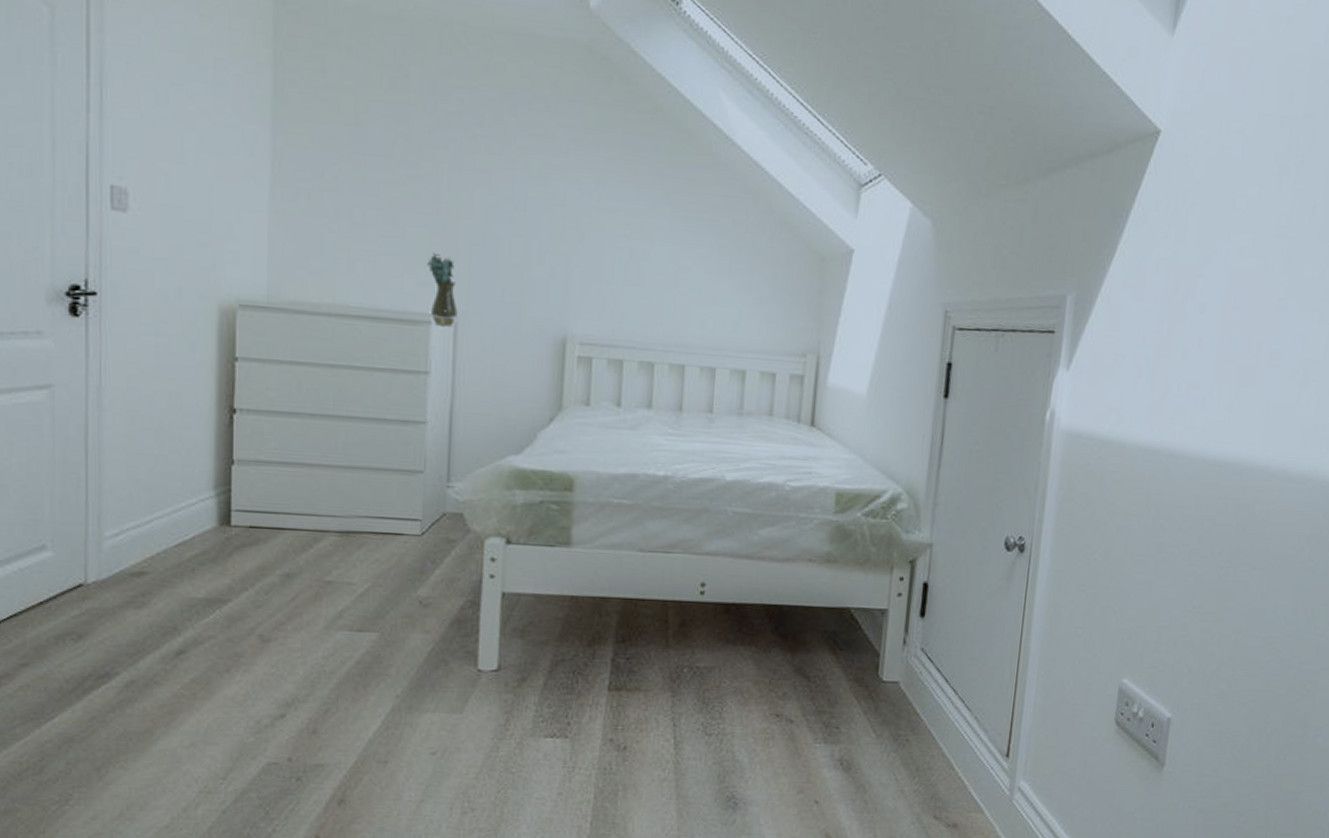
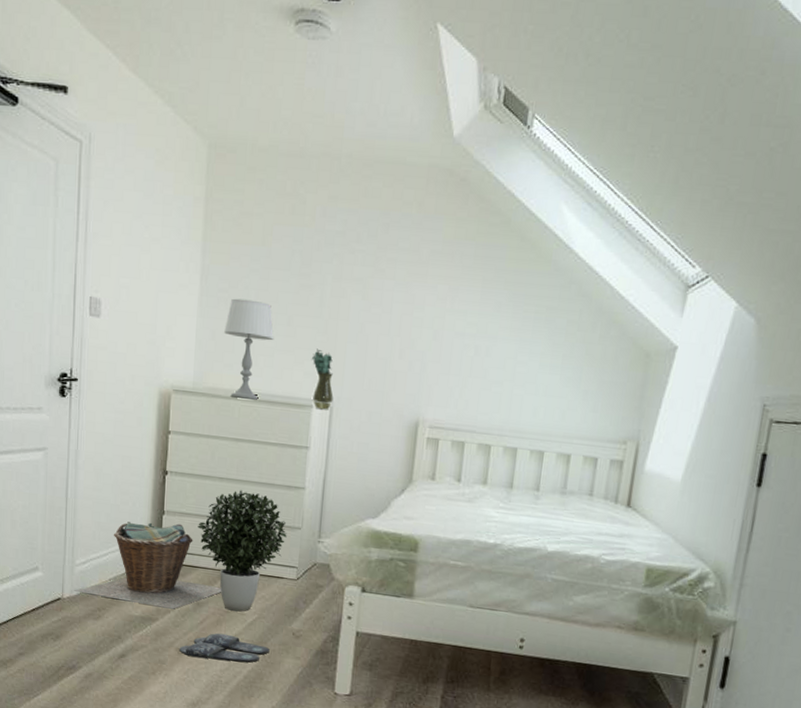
laundry basket: none [104,475,319,585] -> present [74,522,221,609]
slippers: none [263,610,389,645] -> present [179,633,270,663]
potted plant: none [282,428,405,581] -> present [198,490,287,612]
table lamp: none [308,190,376,317] -> present [224,298,274,401]

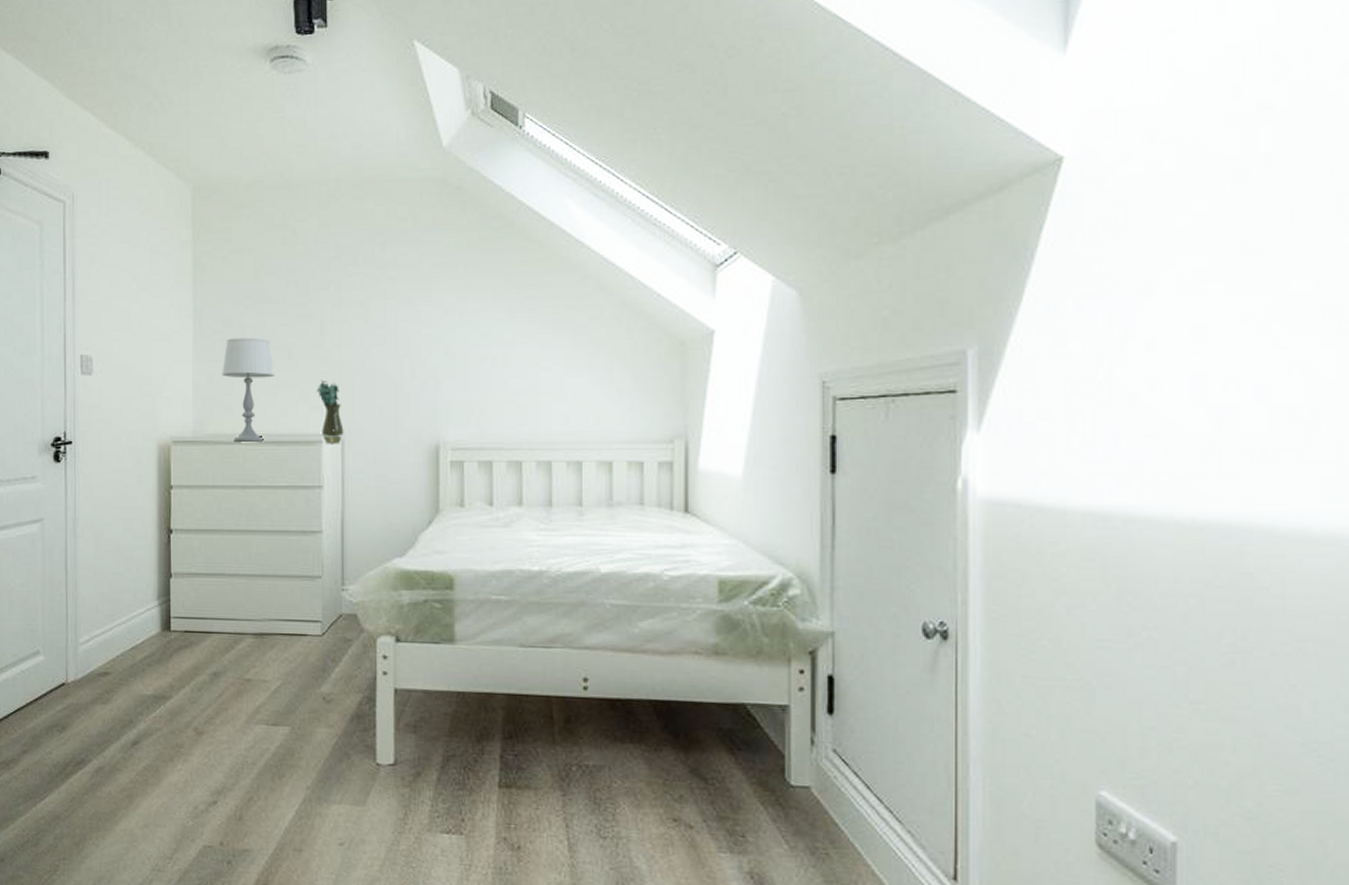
laundry basket: present [74,522,221,609] -> none [79,586,239,683]
slippers: present [179,633,270,663] -> none [197,705,299,738]
potted plant: present [198,490,287,612] -> none [209,541,307,679]

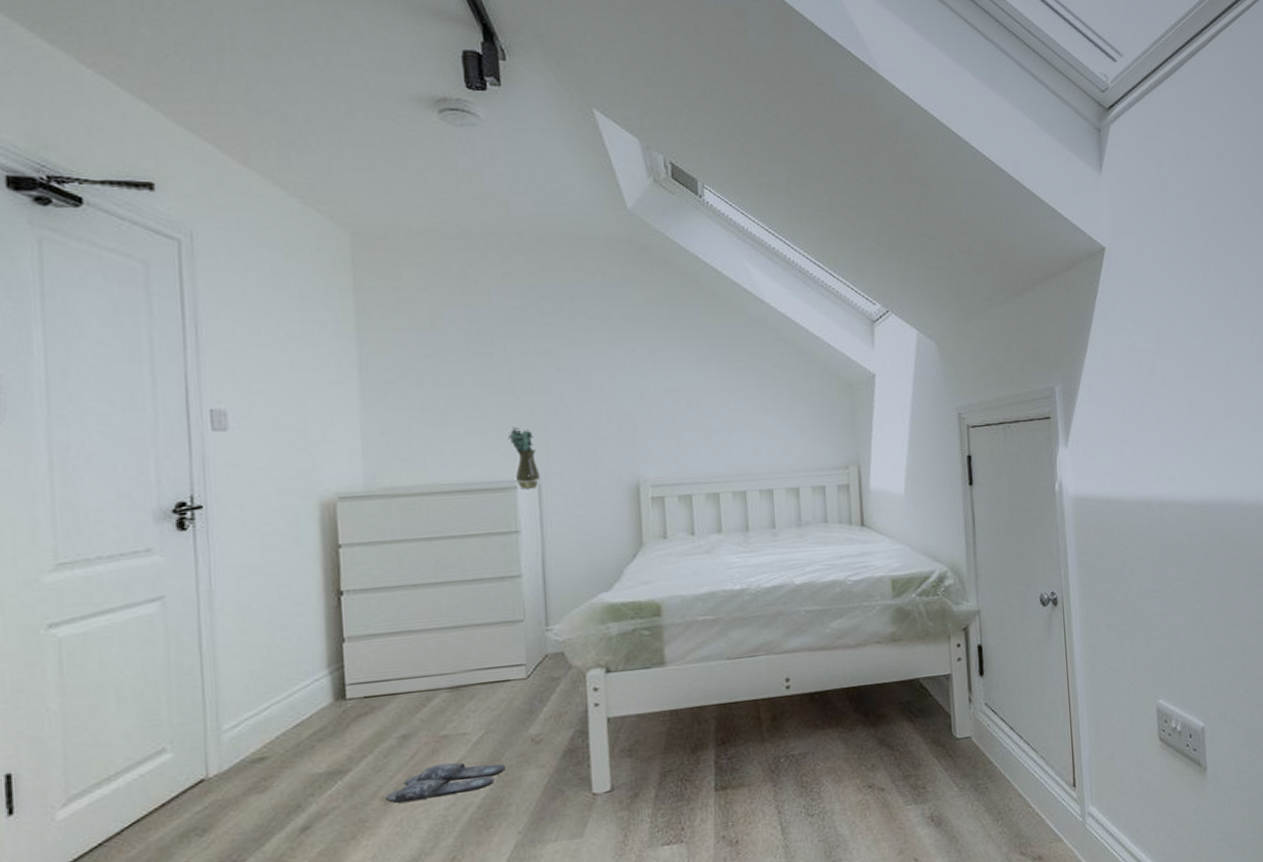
slippers: none [197,705,299,738] -> present [385,762,505,803]
table lamp: present [222,337,275,443] -> none [397,386,460,495]

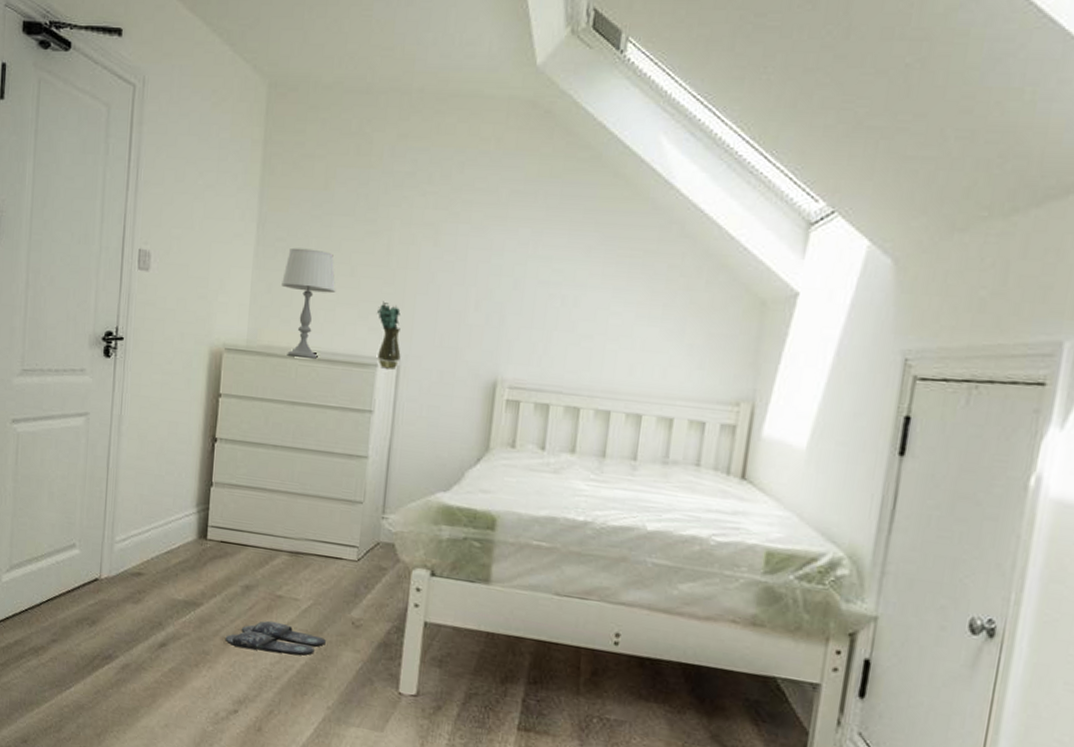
table lamp: none [397,386,460,495] -> present [281,247,336,360]

